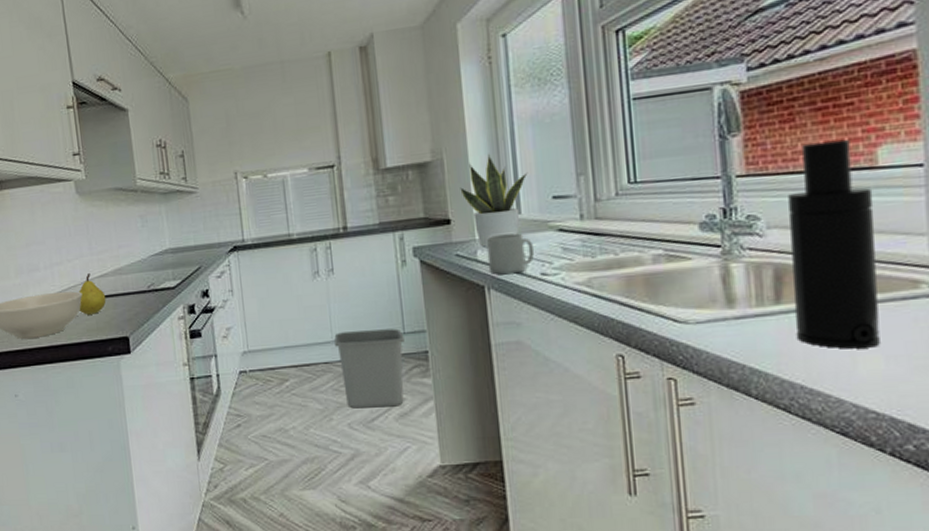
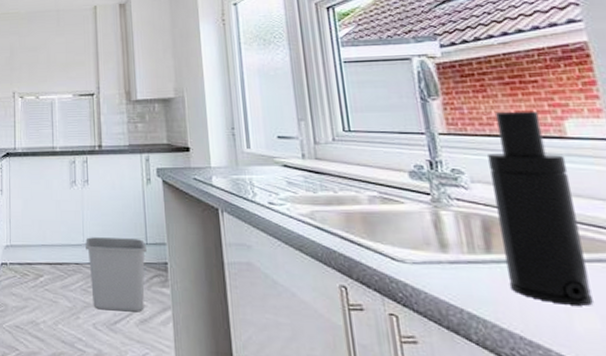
potted plant: present [460,153,528,249] -> none [198,95,256,176]
mug: present [486,233,535,275] -> none [220,165,263,201]

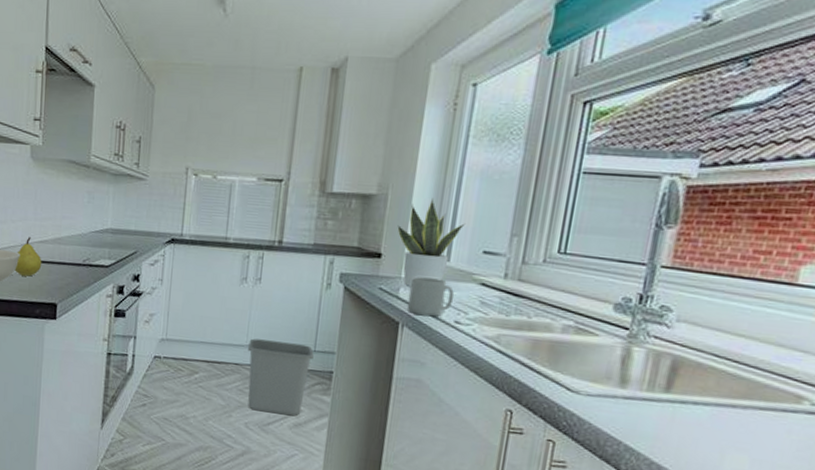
potted plant: none [198,95,256,176] -> present [397,197,466,288]
mug: none [220,165,263,201] -> present [406,276,455,317]
atomizer: present [487,110,594,306] -> none [675,249,786,449]

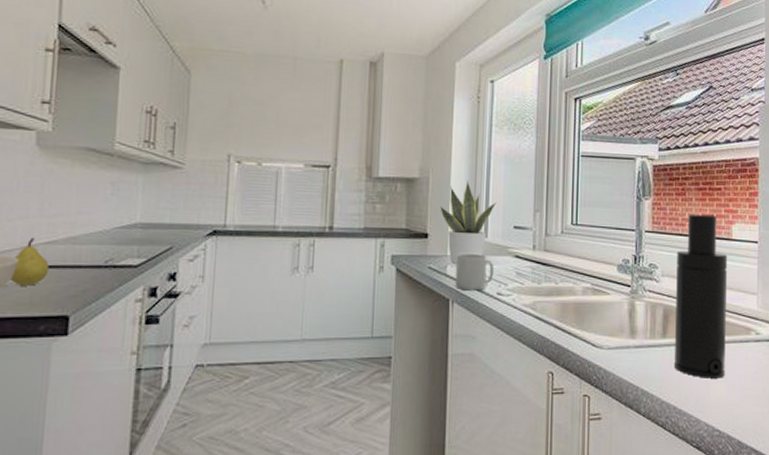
garbage can: present [248,338,314,417] -> none [303,331,371,411]
atomizer: none [675,249,786,449] -> present [674,214,728,378]

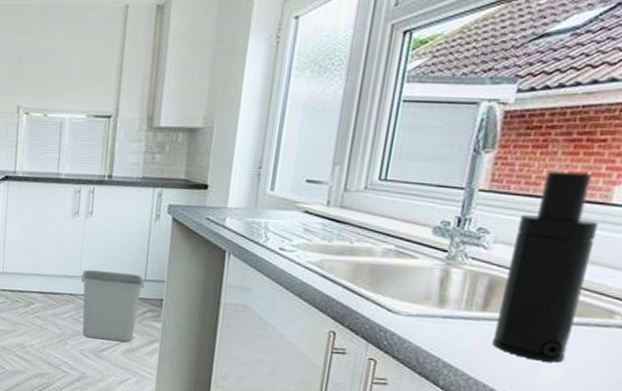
garbage can: none [303,331,371,411] -> present [81,269,145,343]
potted plant: present [440,179,497,265] -> none [223,129,289,217]
mug: present [455,254,495,291] -> none [233,206,279,245]

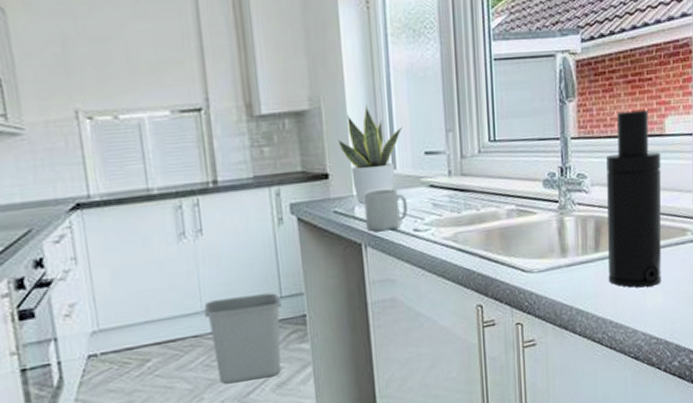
potted plant: none [223,129,289,217] -> present [338,104,403,205]
mug: none [233,206,279,245] -> present [363,189,408,232]

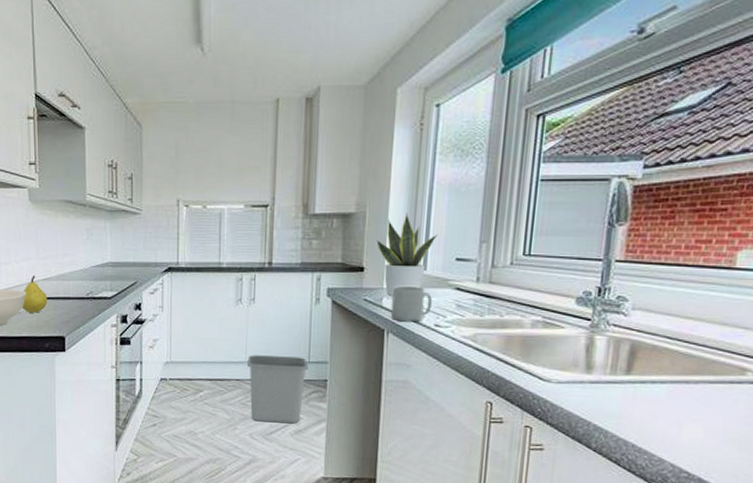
atomizer: present [607,109,662,288] -> none [637,240,726,420]

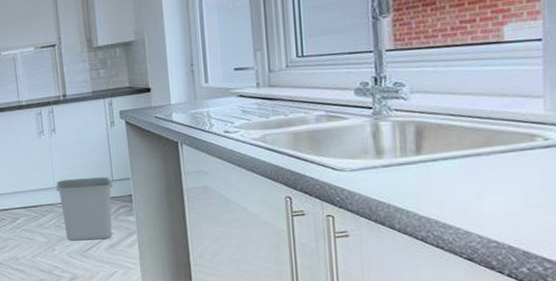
potted plant: present [376,212,438,297] -> none [158,33,214,112]
mug: present [390,286,433,322] -> none [179,99,219,133]

